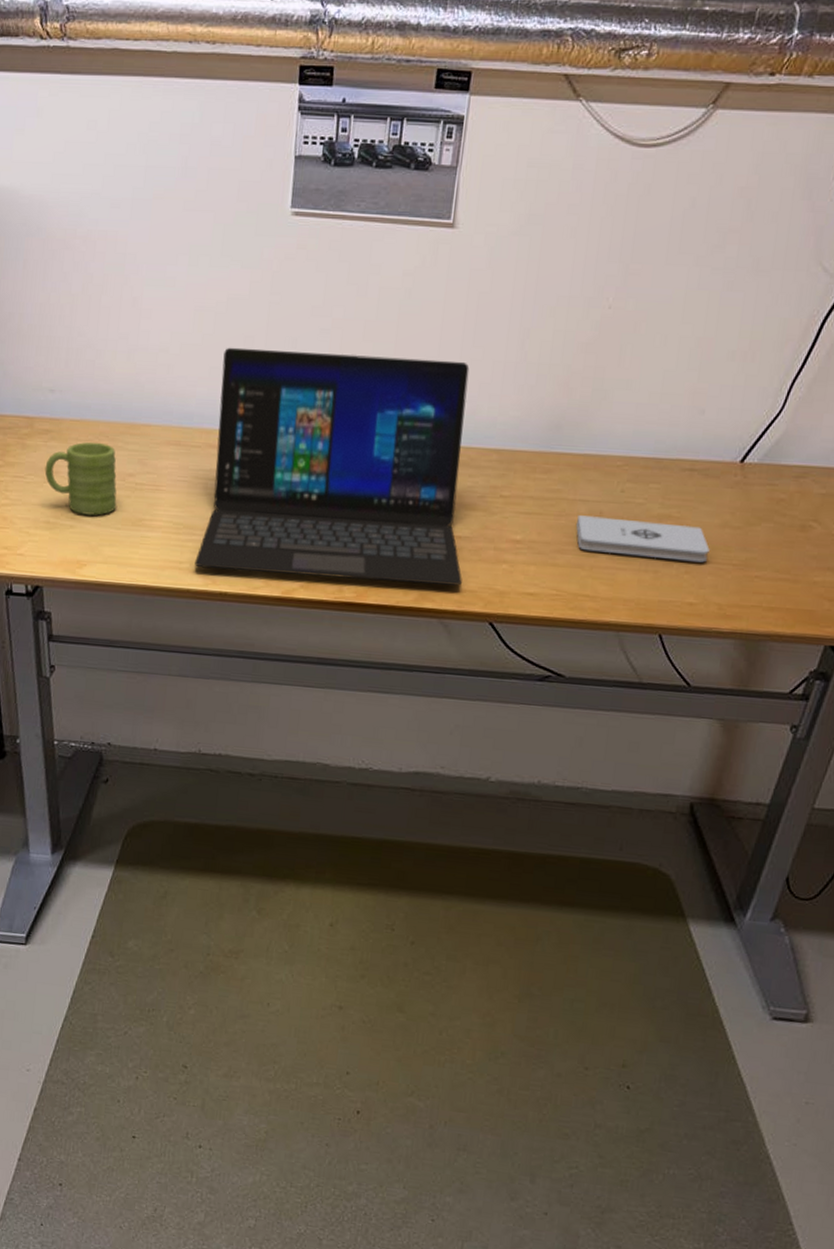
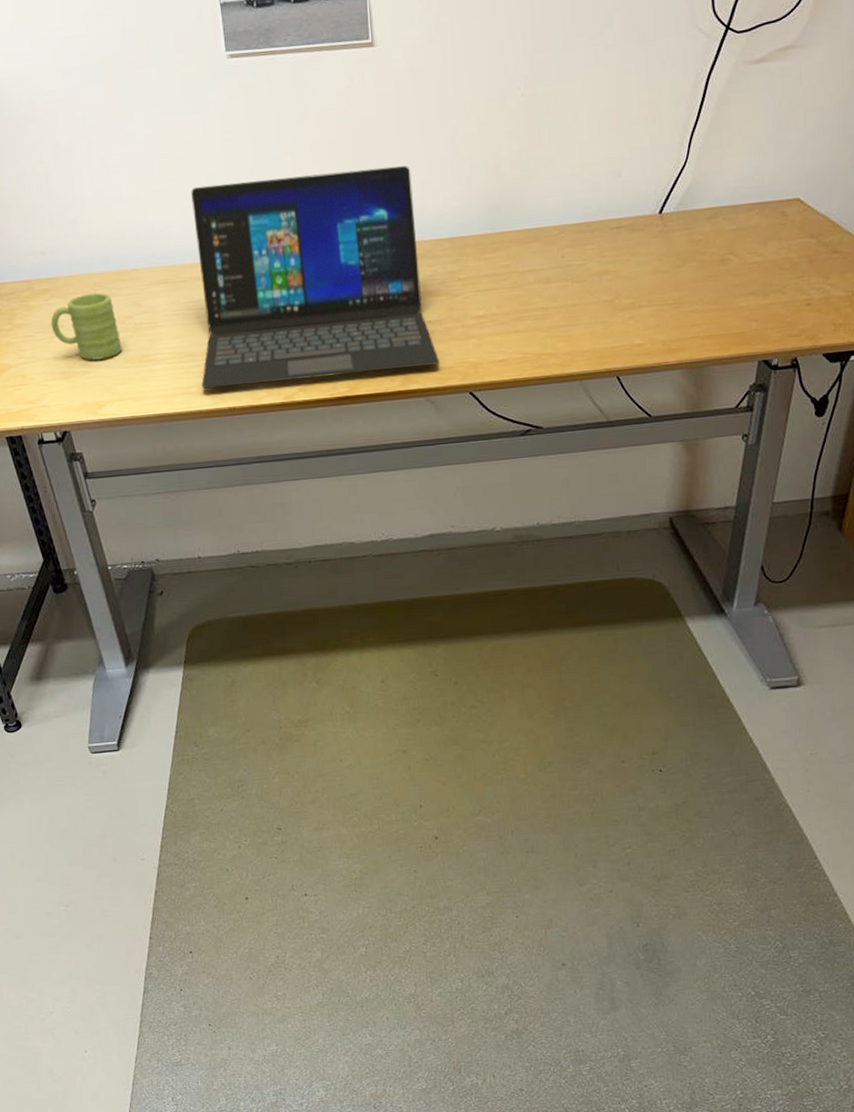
notepad: present [576,515,710,563] -> none [529,276,647,315]

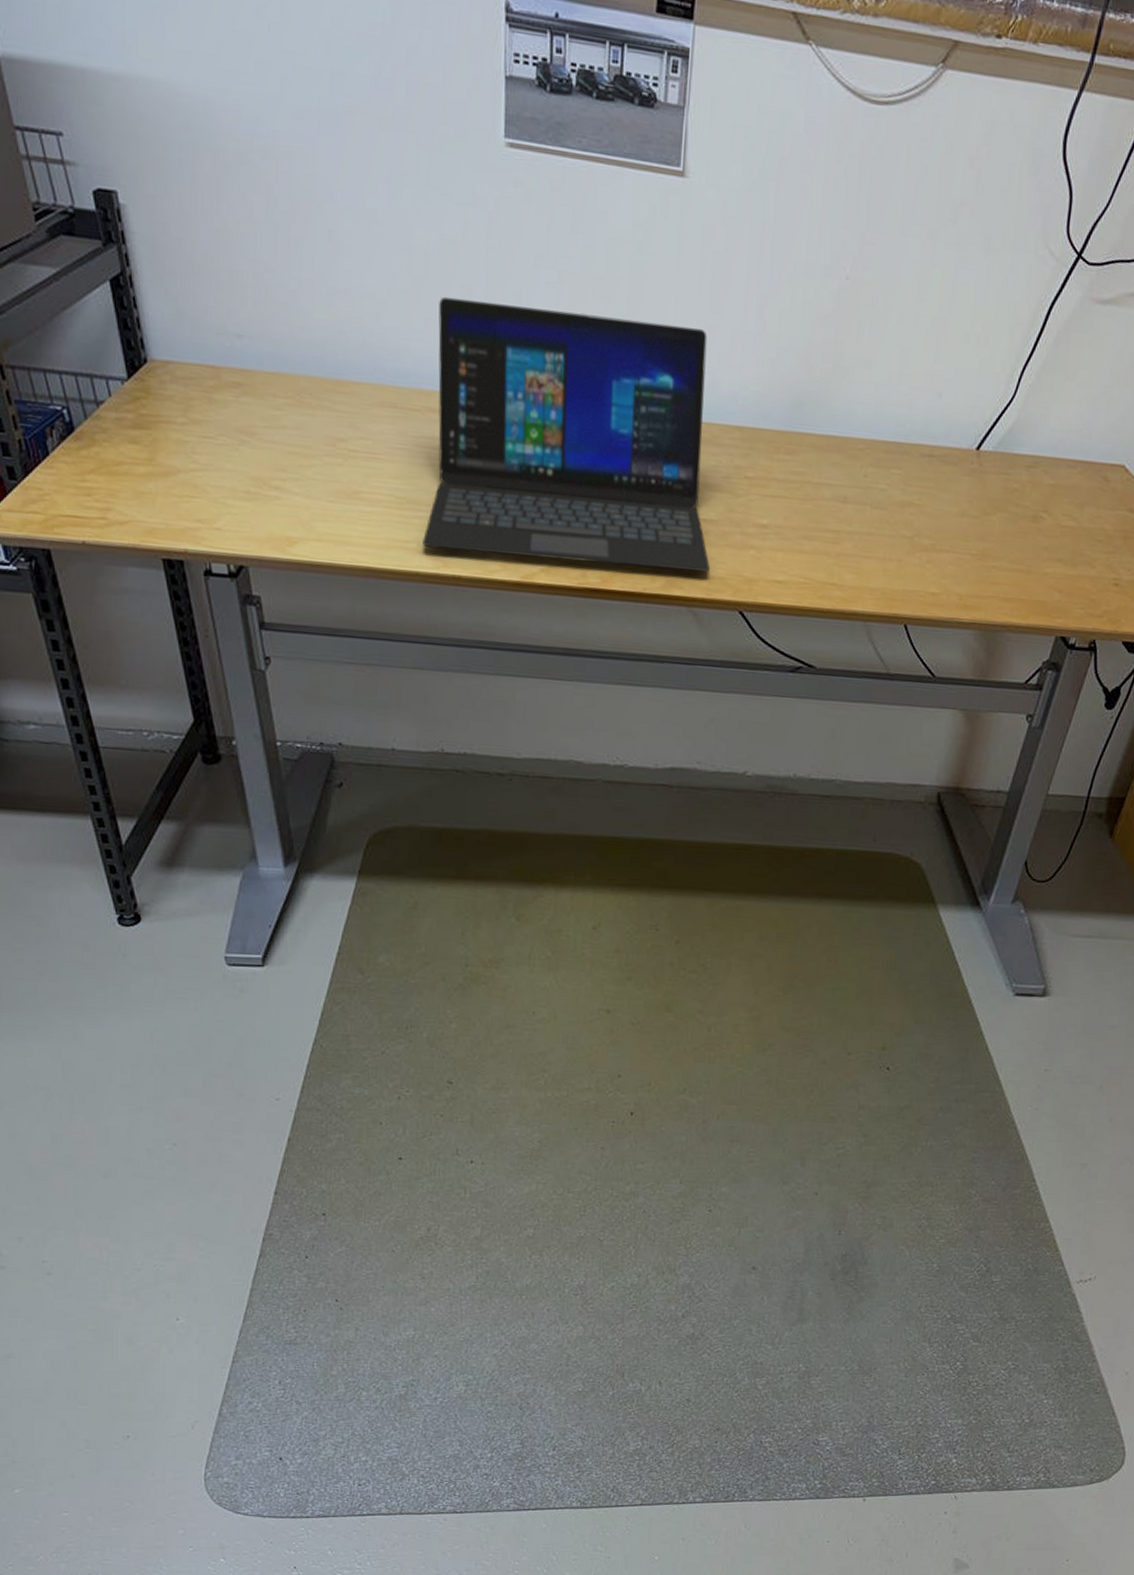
mug: present [50,292,122,360] -> none [239,399,328,486]

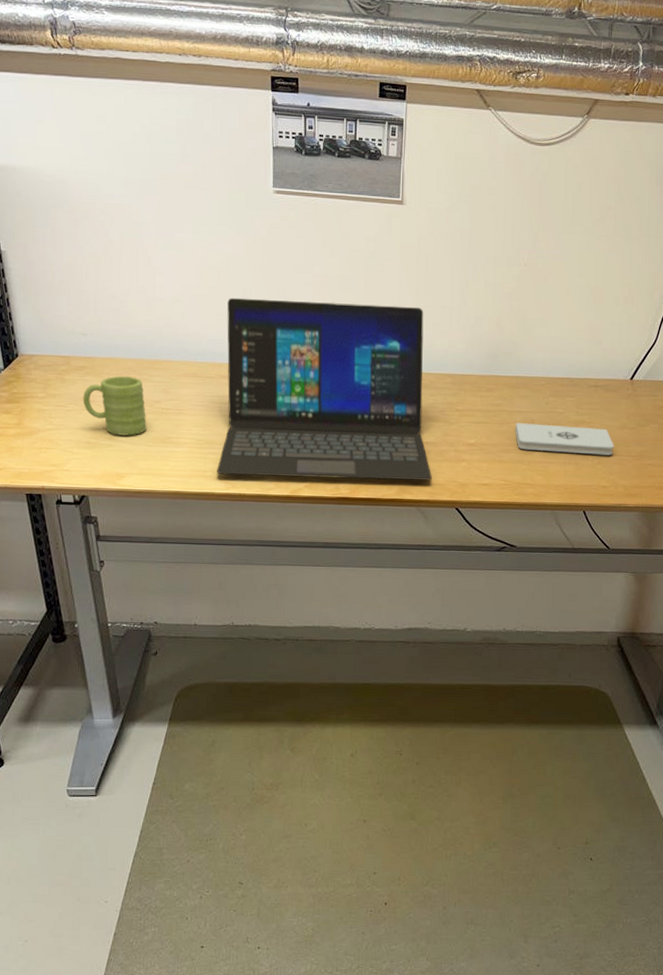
mug: none [239,399,328,486] -> present [83,375,147,436]
notepad: none [822,500,950,552] -> present [515,423,614,455]

